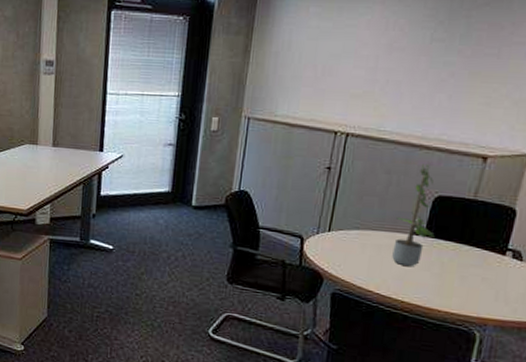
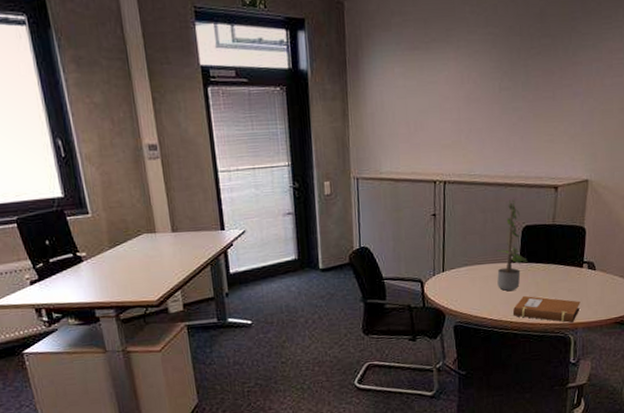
notebook: none [405,274,496,317] -> present [512,295,580,323]

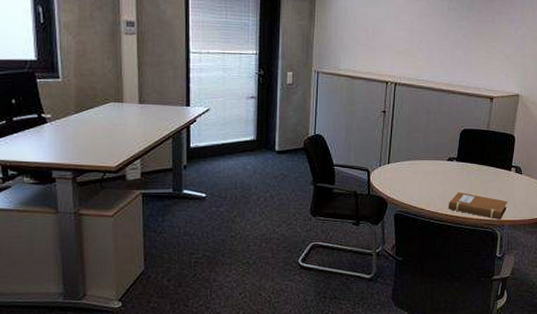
potted plant: present [496,198,529,291] -> none [436,104,465,186]

